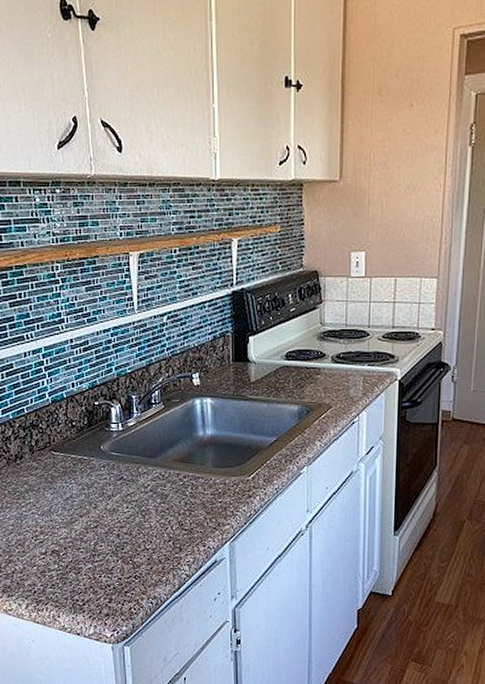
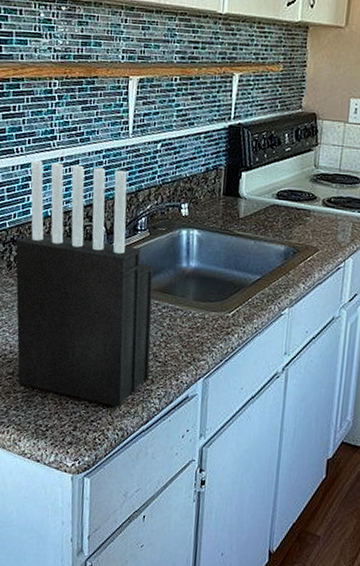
knife block: none [35,345,178,577] -> present [15,160,153,407]

